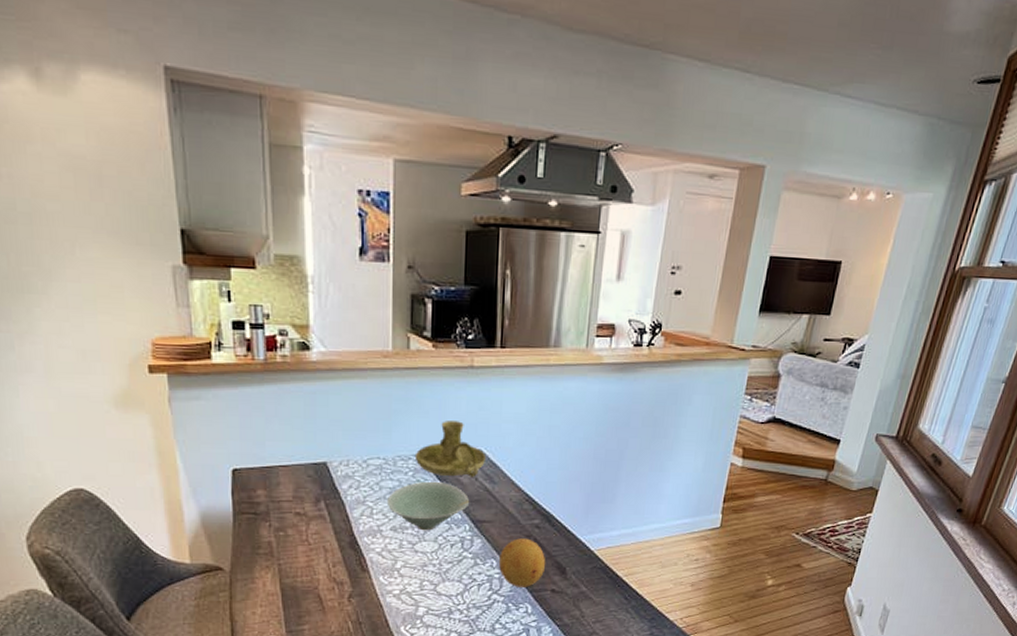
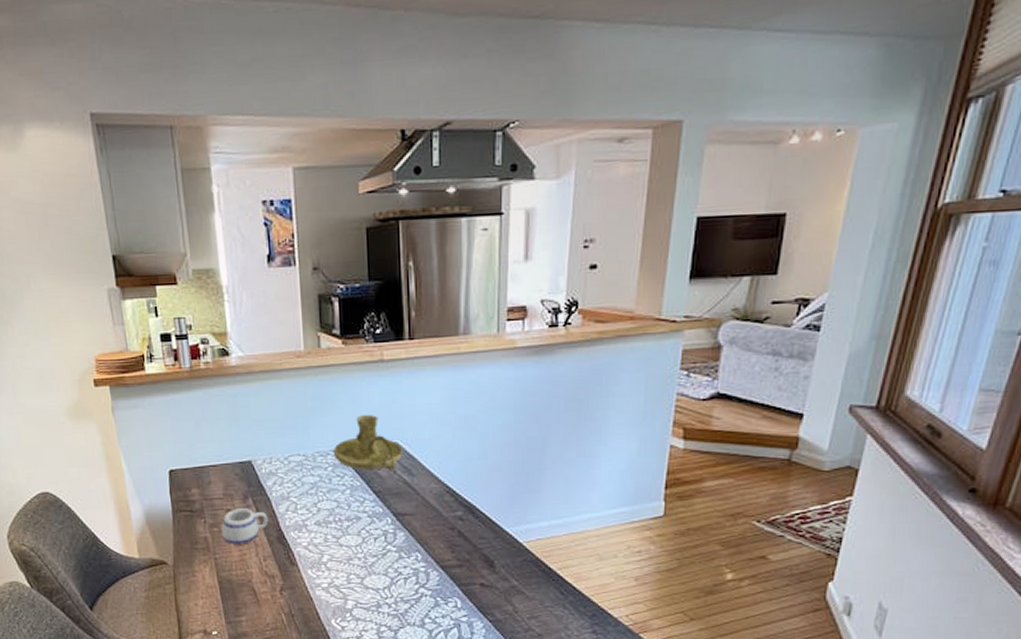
mug: none [288,512,340,550] -> present [221,508,268,545]
bowl: present [386,481,470,531] -> none [309,475,390,525]
fruit: present [499,538,546,587] -> none [424,531,473,581]

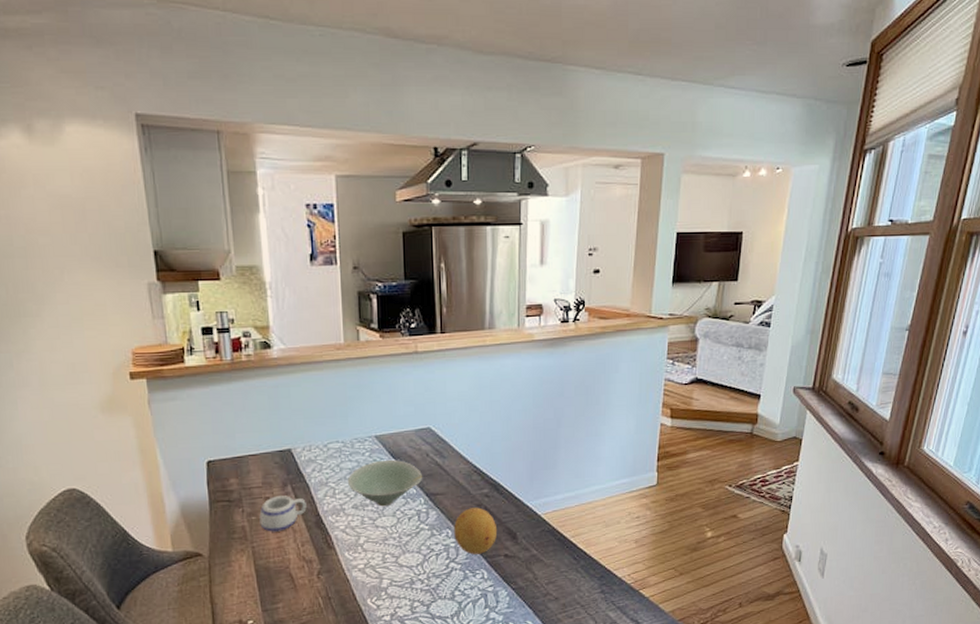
bowl: none [309,475,390,525] -> present [347,459,423,507]
candle holder: present [333,415,403,470] -> none [370,402,436,454]
fruit: none [424,531,473,581] -> present [454,507,498,555]

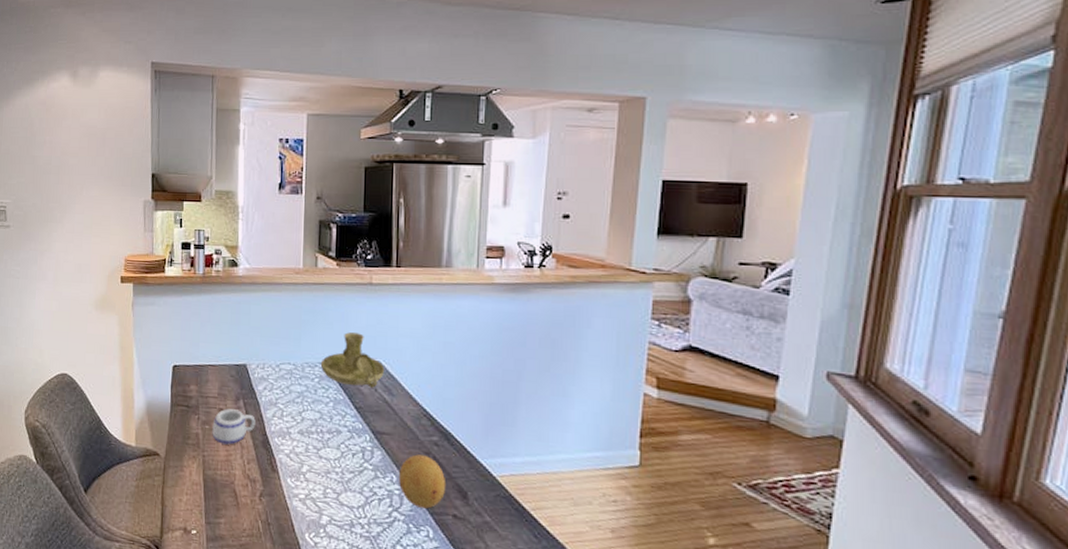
bowl: present [347,459,423,507] -> none [295,388,370,438]
candle holder: none [370,402,436,454] -> present [320,332,385,388]

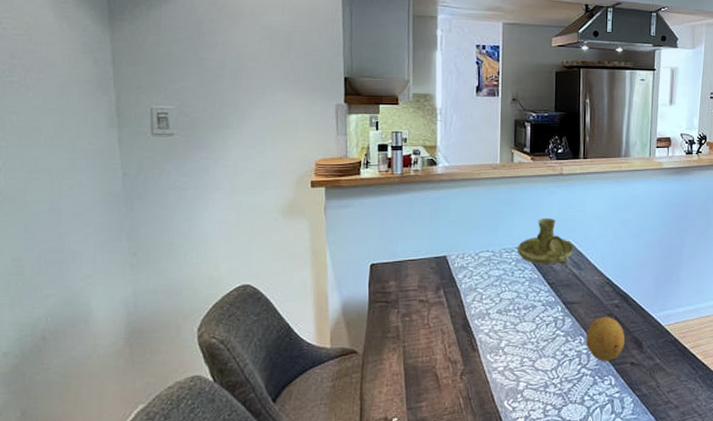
mug: present [212,408,256,445] -> none [412,299,456,333]

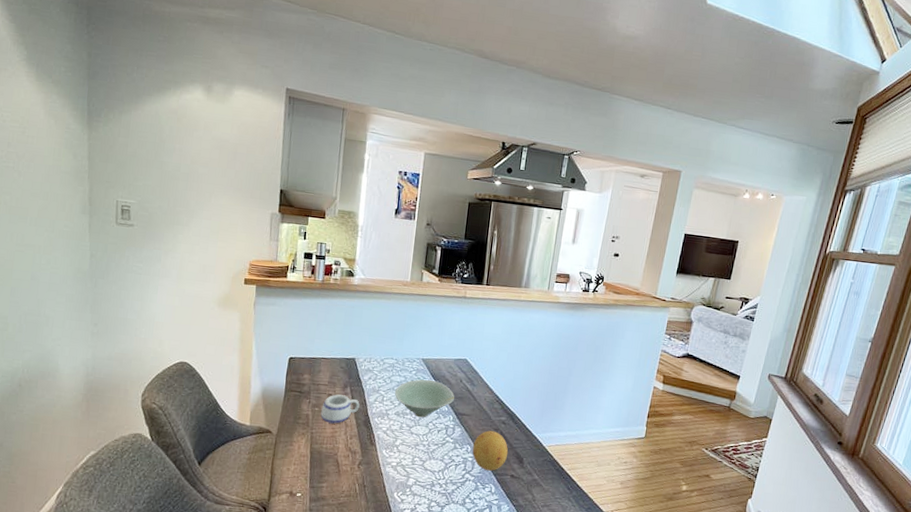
mug: none [412,299,456,333] -> present [320,394,360,424]
bowl: none [494,269,562,313] -> present [394,379,455,418]
candle holder: present [517,218,574,265] -> none [418,335,470,380]

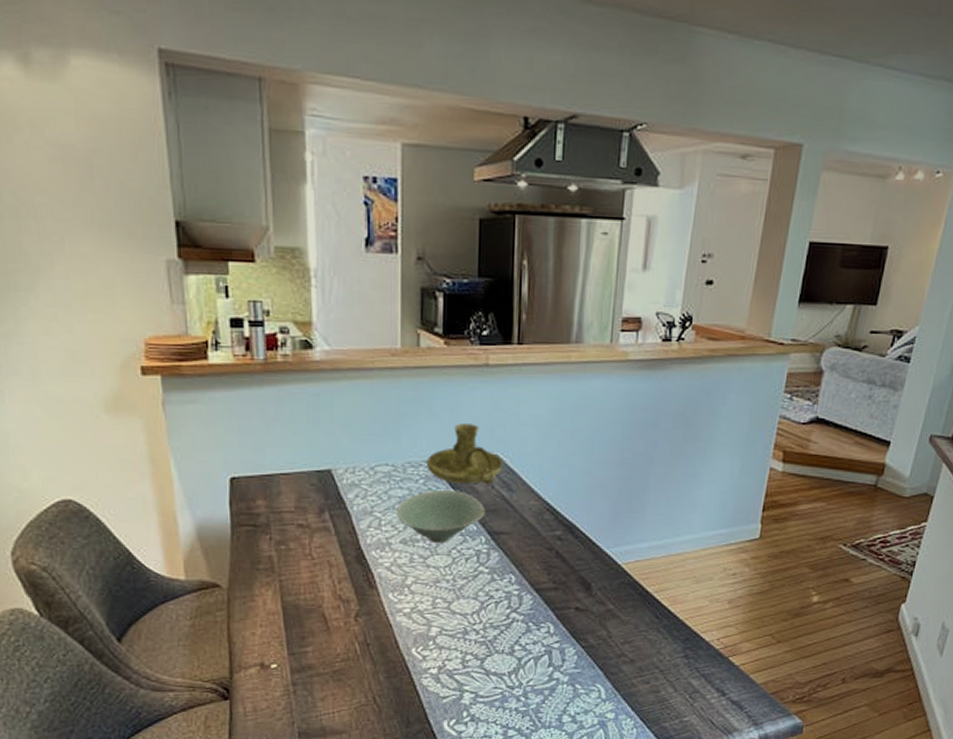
mug: present [320,394,360,424] -> none [290,524,346,565]
candle holder: none [418,335,470,380] -> present [426,424,504,485]
fruit: present [472,430,508,471] -> none [518,551,569,605]

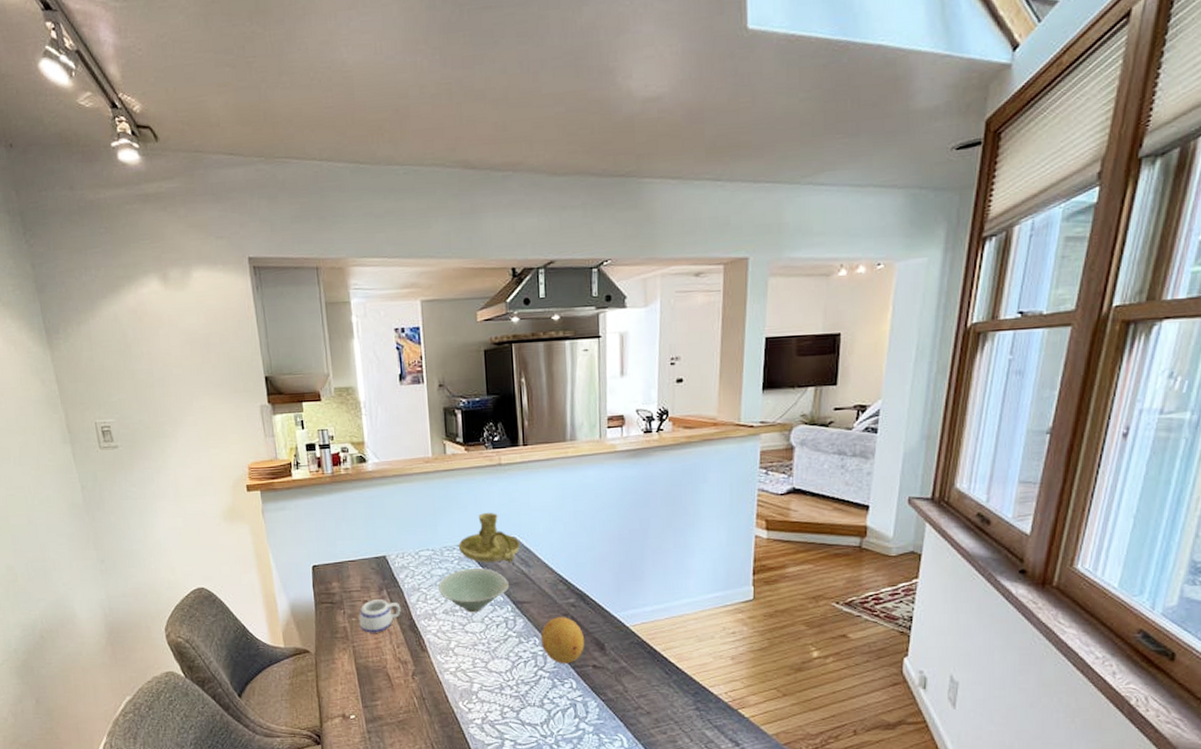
mug: none [290,524,346,565] -> present [359,599,401,633]
fruit: none [518,551,569,605] -> present [541,617,585,664]

